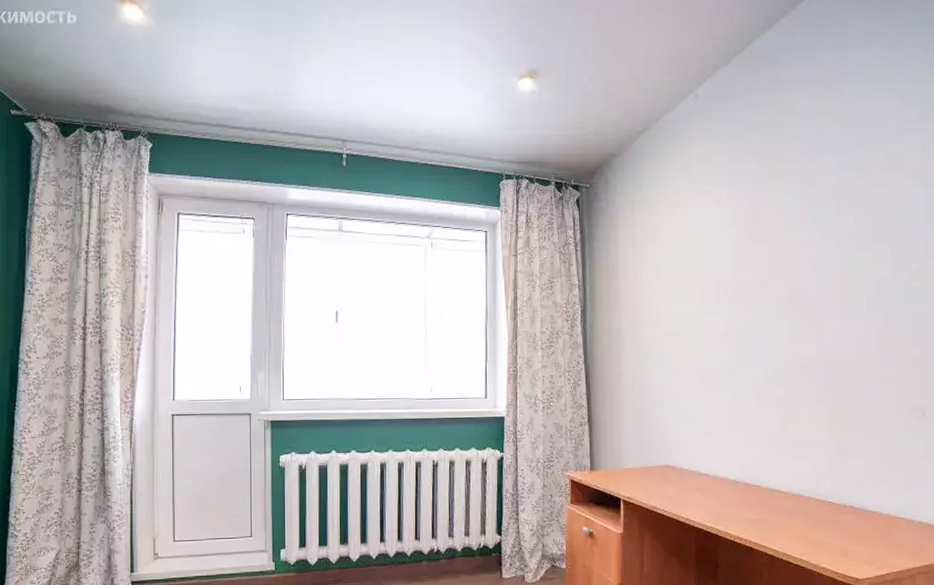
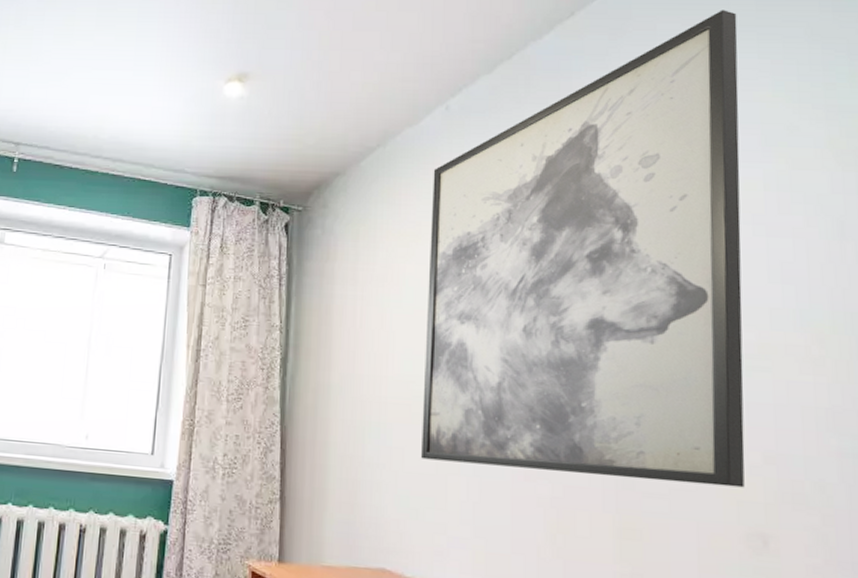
wall art: none [688,8,911,379] -> present [421,10,745,488]

